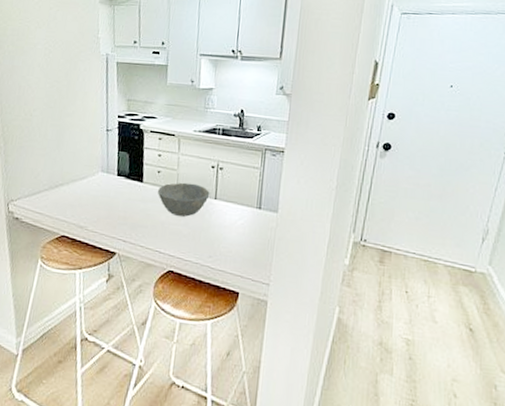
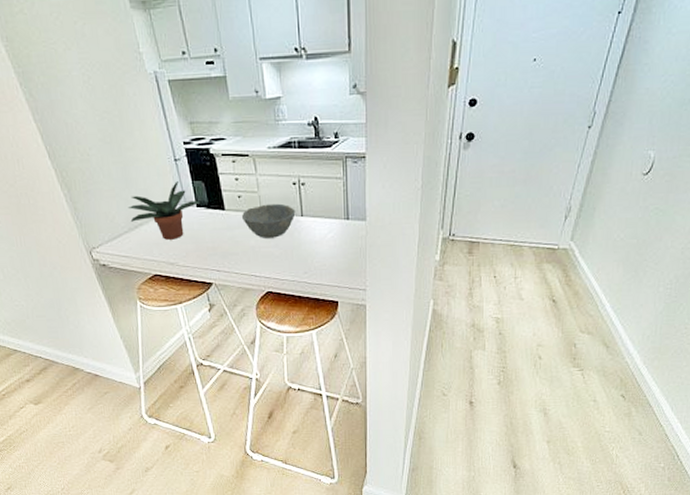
potted plant: none [53,150,122,204] -> present [128,181,201,240]

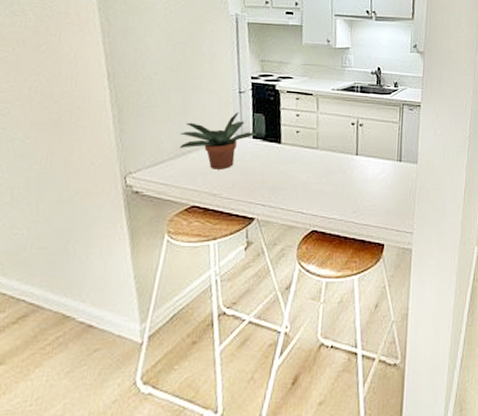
bowl: present [241,203,296,238] -> none [296,141,351,175]

